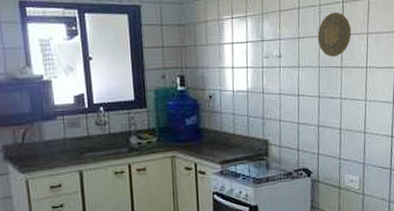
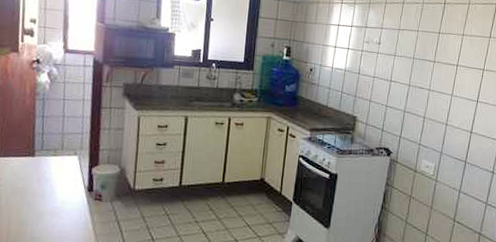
decorative plate: present [317,11,352,58] -> none [416,11,449,52]

